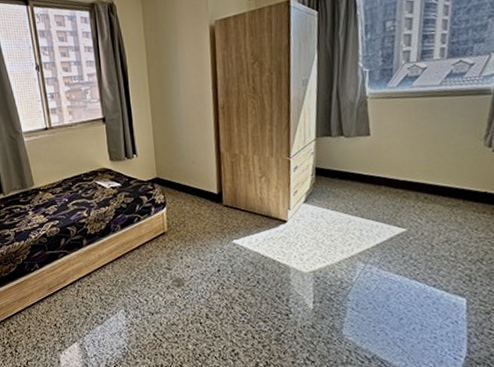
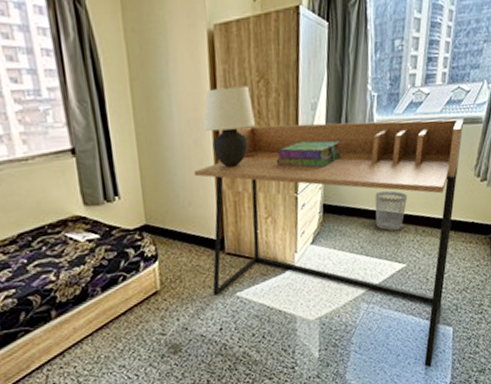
desk: none [197,90,469,336] -> present [194,118,464,367]
table lamp: none [205,67,251,134] -> present [203,85,256,168]
stack of books: none [270,111,334,135] -> present [277,140,342,168]
wastebasket: none [369,158,406,195] -> present [375,191,408,231]

